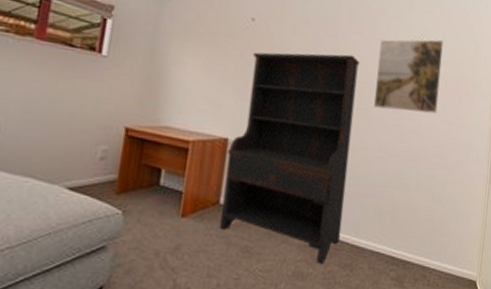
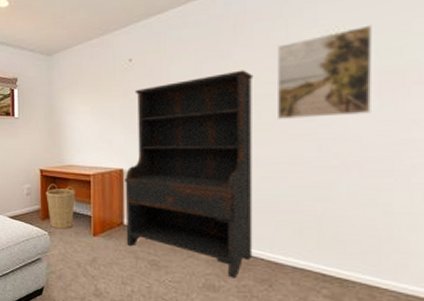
basket: none [127,147,169,208] -> present [45,184,76,230]

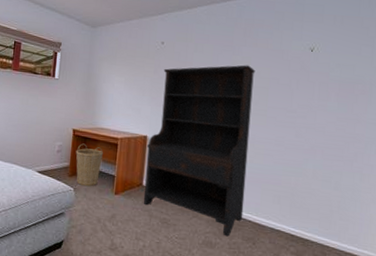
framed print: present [278,24,373,120] -> none [270,45,337,112]

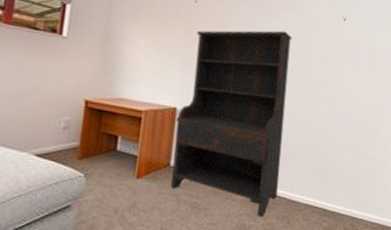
basket: present [75,143,104,187] -> none [88,117,124,171]

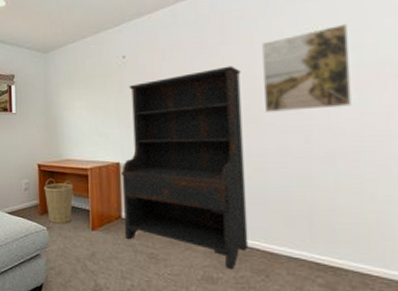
basket: none [88,117,124,171] -> present [44,178,74,224]
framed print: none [305,15,366,82] -> present [262,23,352,113]

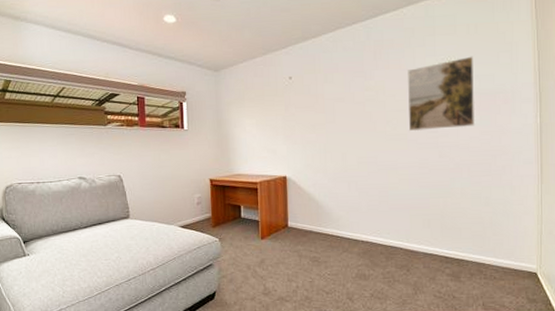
basket: present [44,178,74,224] -> none [216,192,245,235]
bookshelf: present [122,66,249,270] -> none [288,89,394,267]

